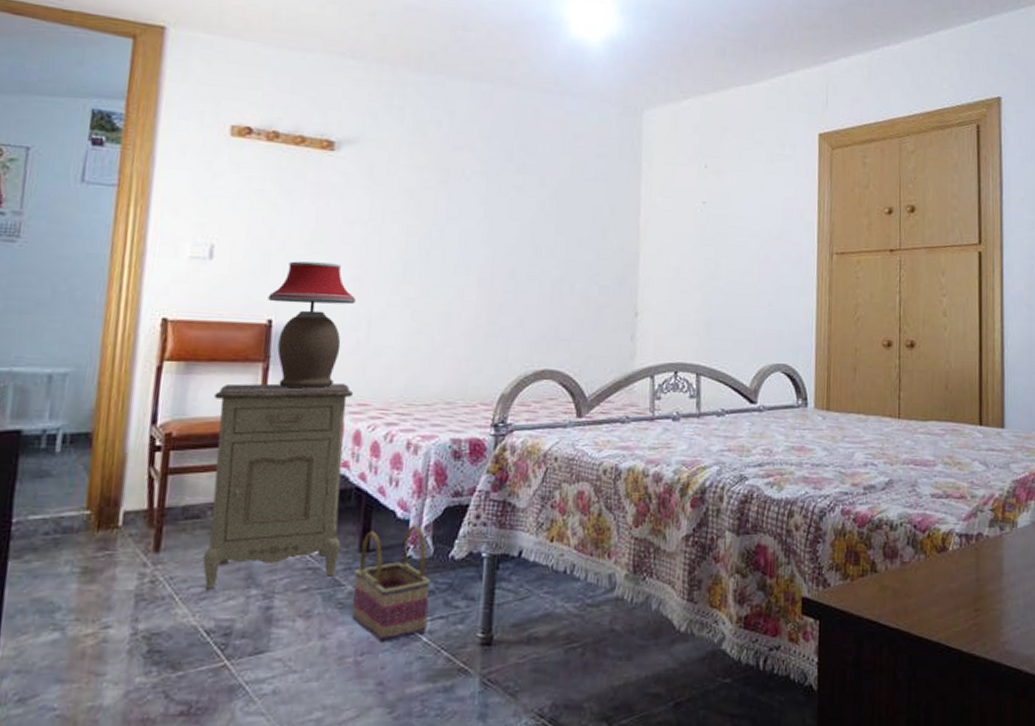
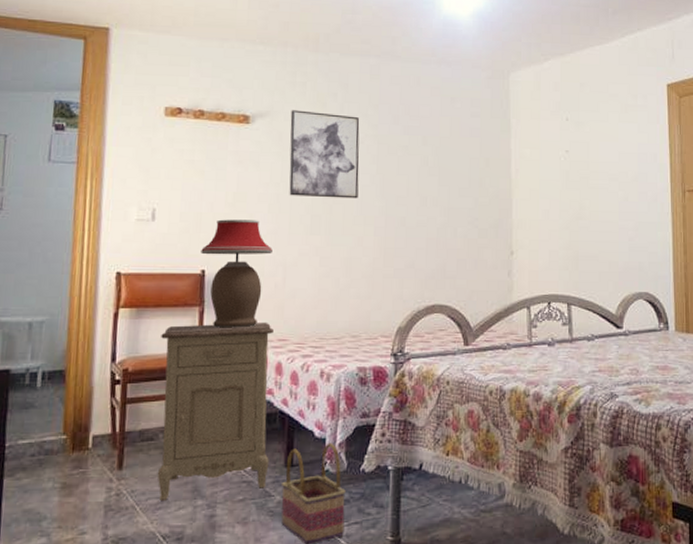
wall art: none [378,137,467,245] -> present [289,110,360,199]

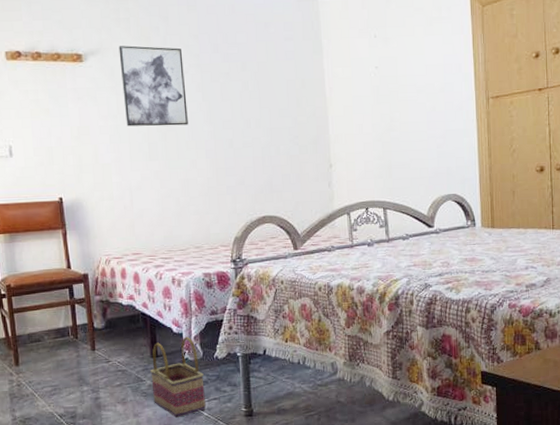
nightstand: present [157,321,274,500] -> none [33,239,138,388]
table lamp: present [201,219,272,328] -> none [56,150,118,247]

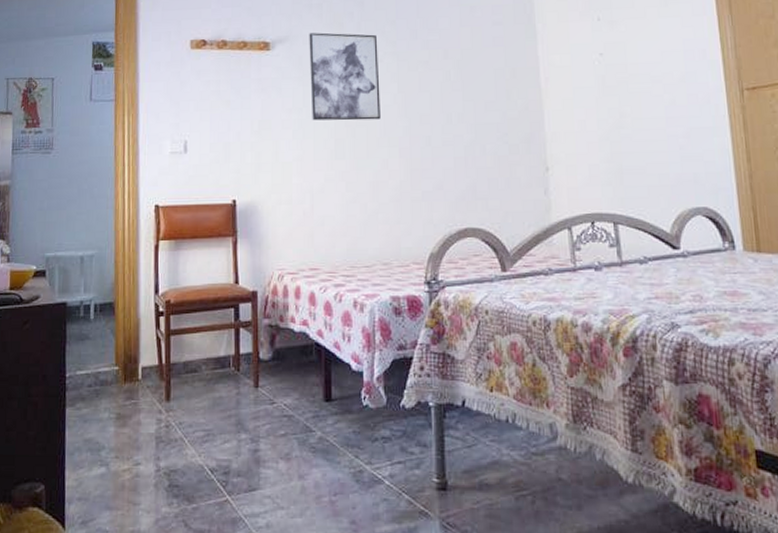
basket: present [150,336,206,417] -> none [322,376,388,484]

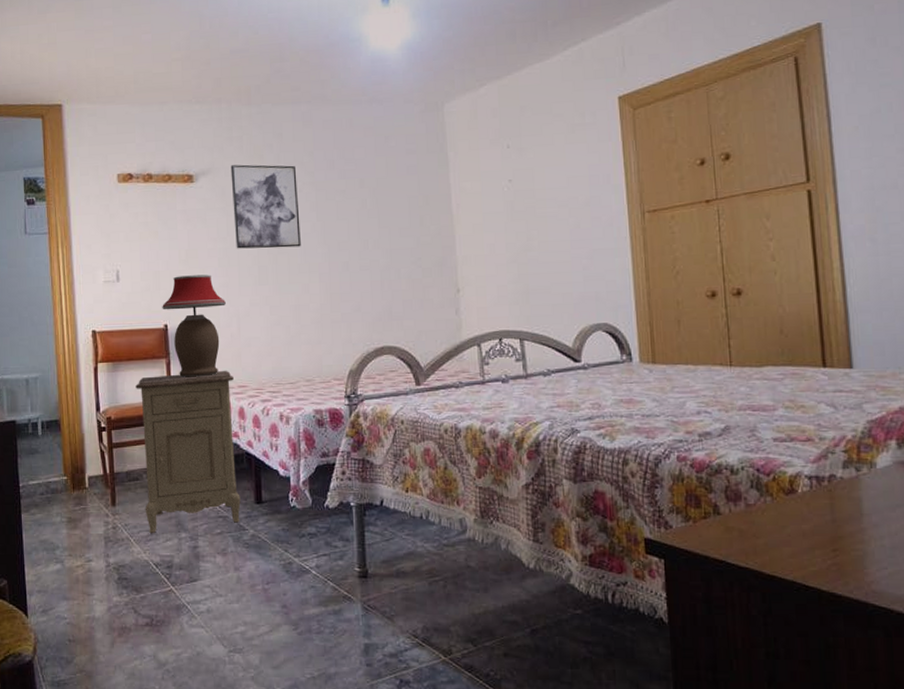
nightstand: none [199,250,308,433] -> present [136,370,241,533]
table lamp: none [231,147,299,258] -> present [162,274,226,378]

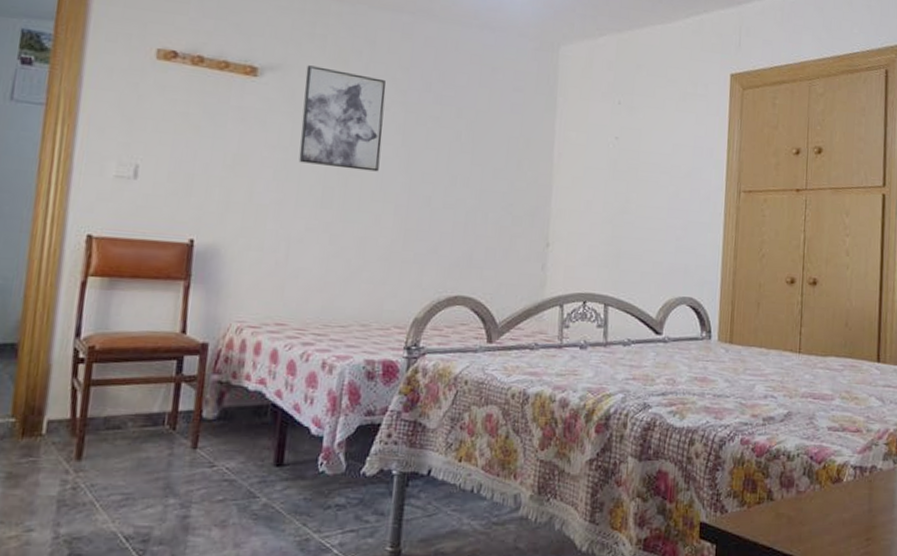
nightstand: present [136,370,241,533] -> none [123,300,271,497]
table lamp: present [162,274,226,378] -> none [190,183,275,308]

